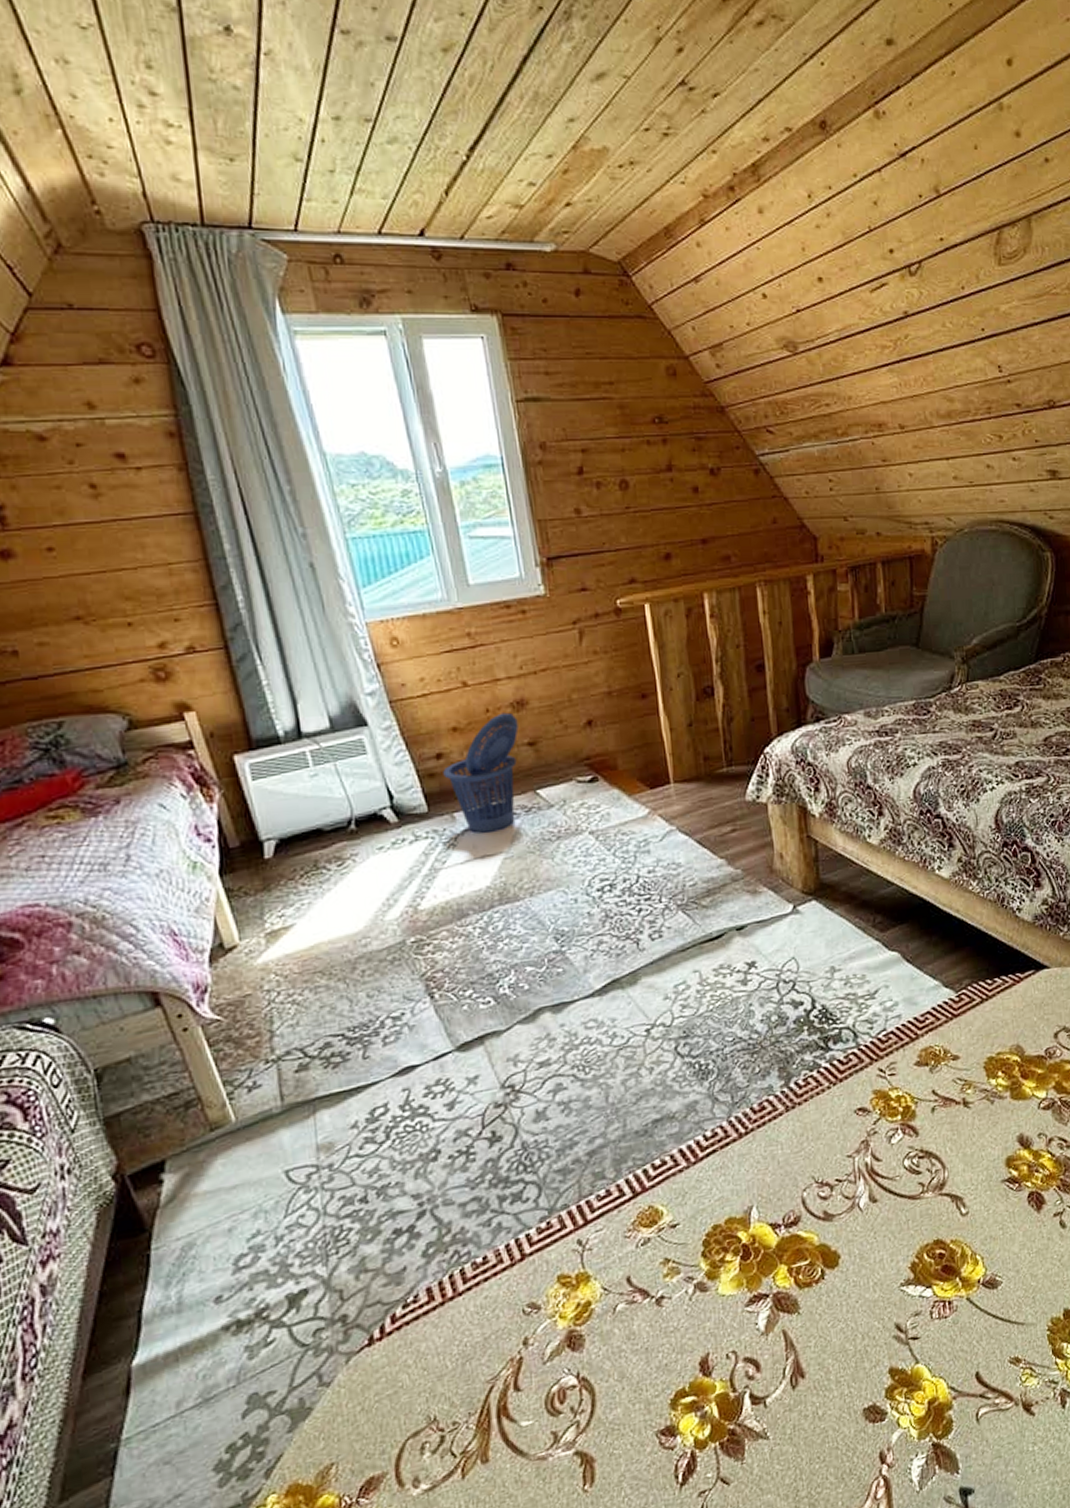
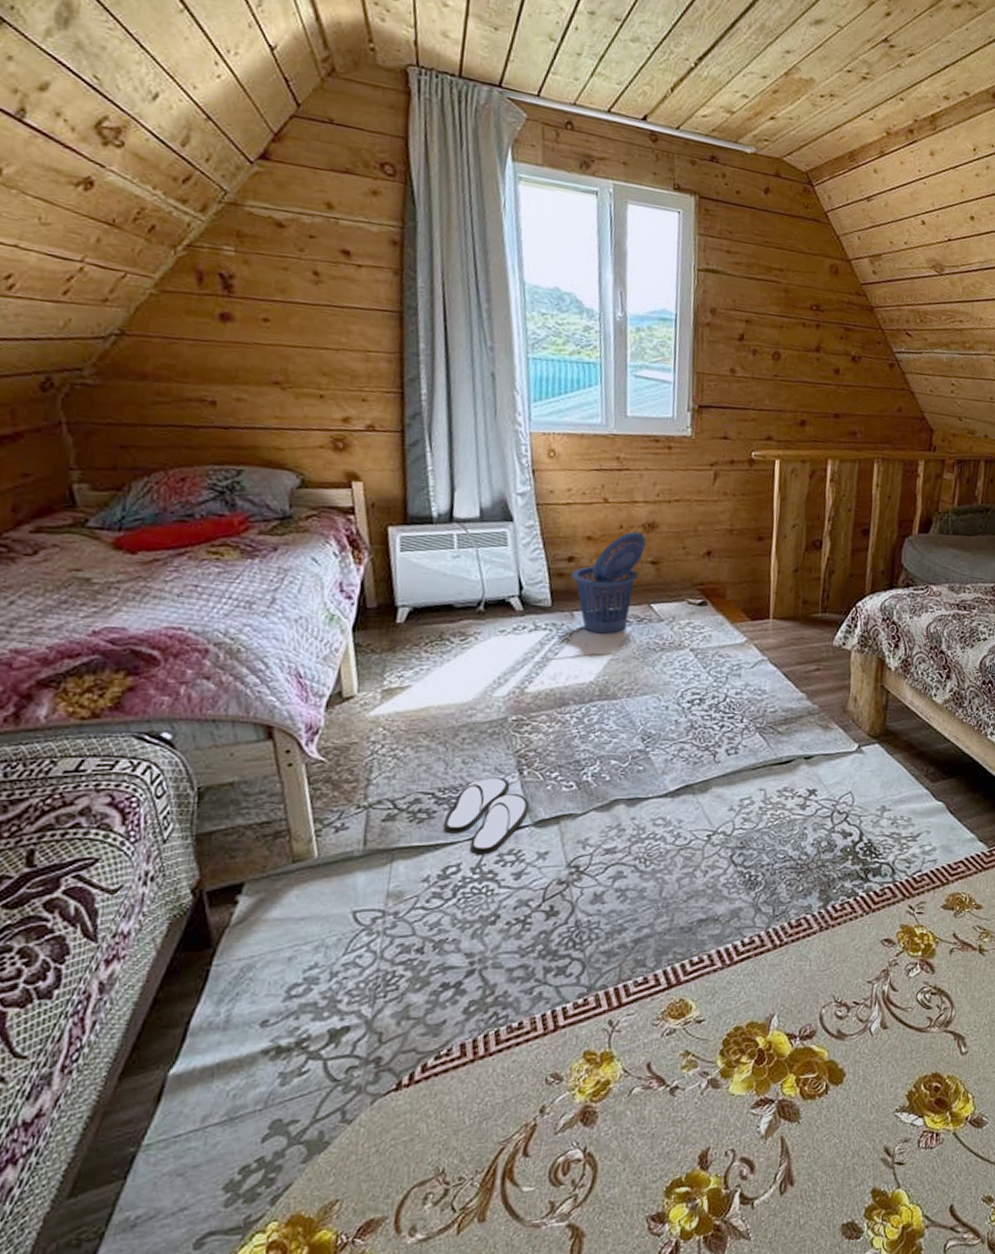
slippers: none [360,1005,448,1090] -> present [443,777,529,854]

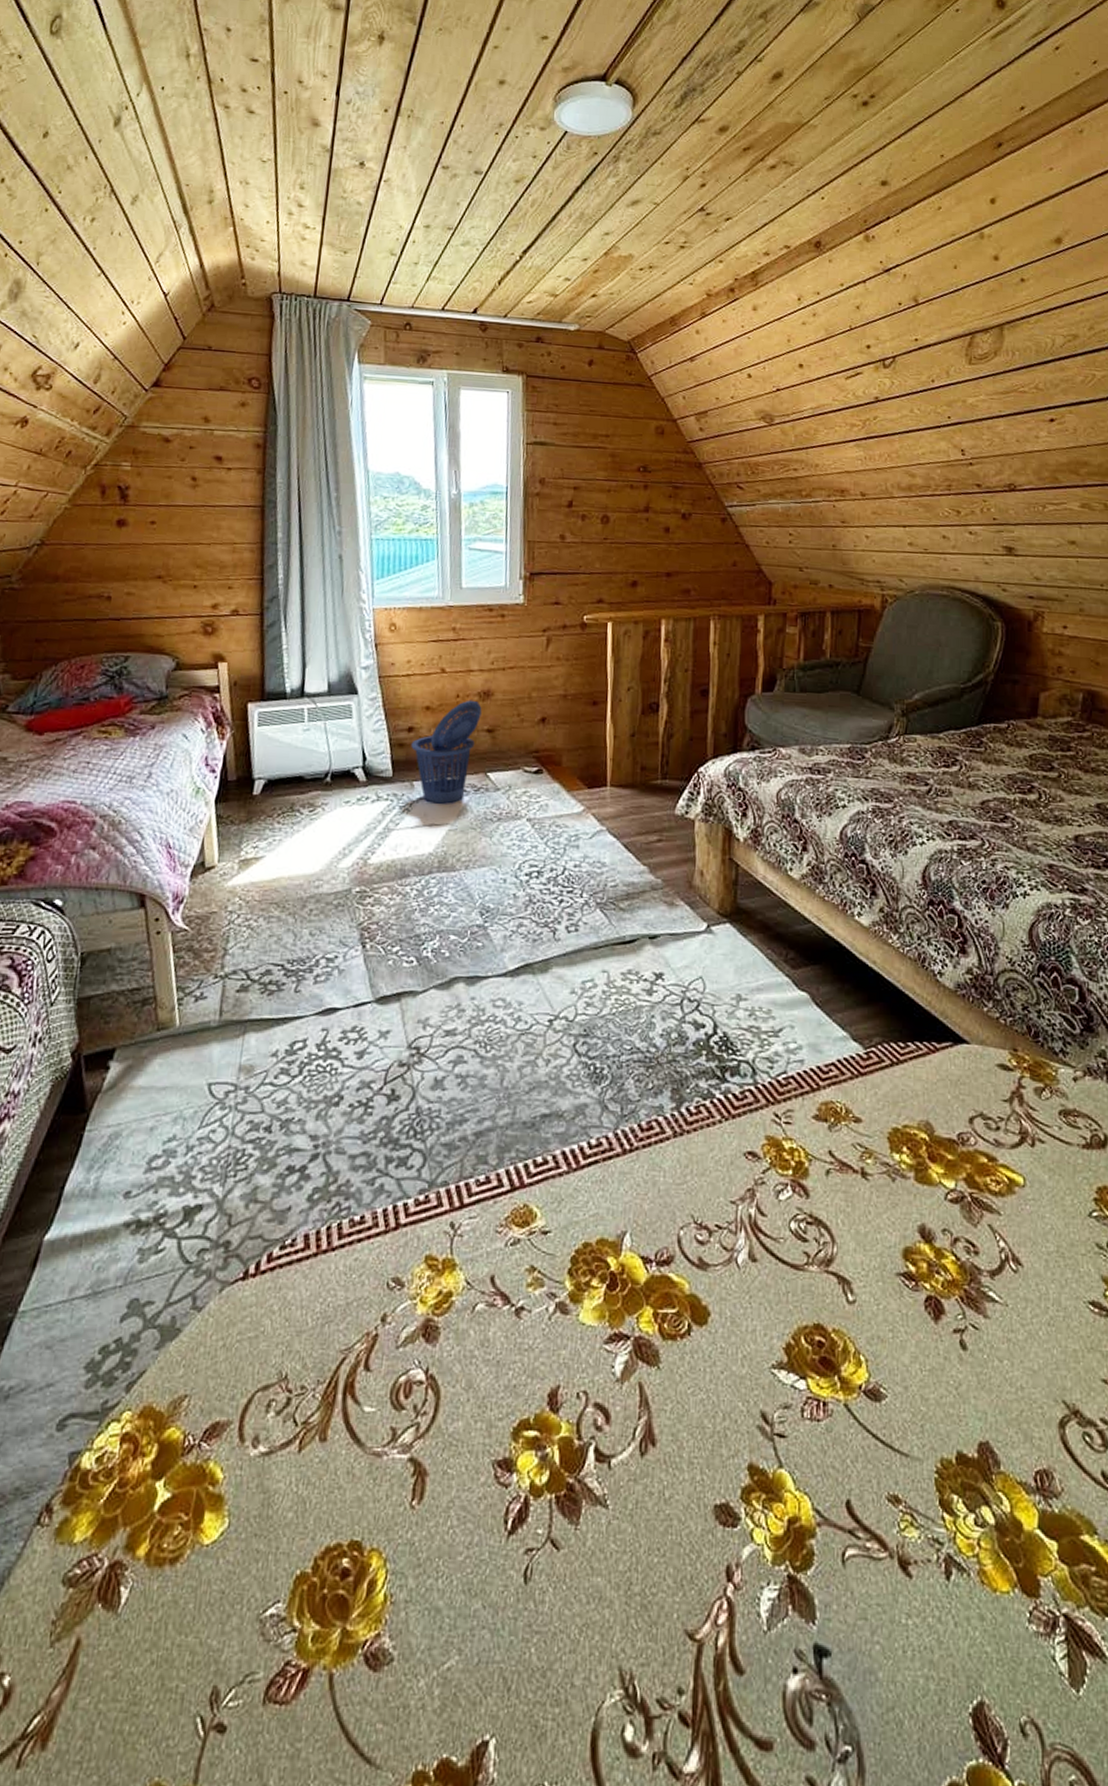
slippers: present [443,777,529,854] -> none [291,950,372,1030]

